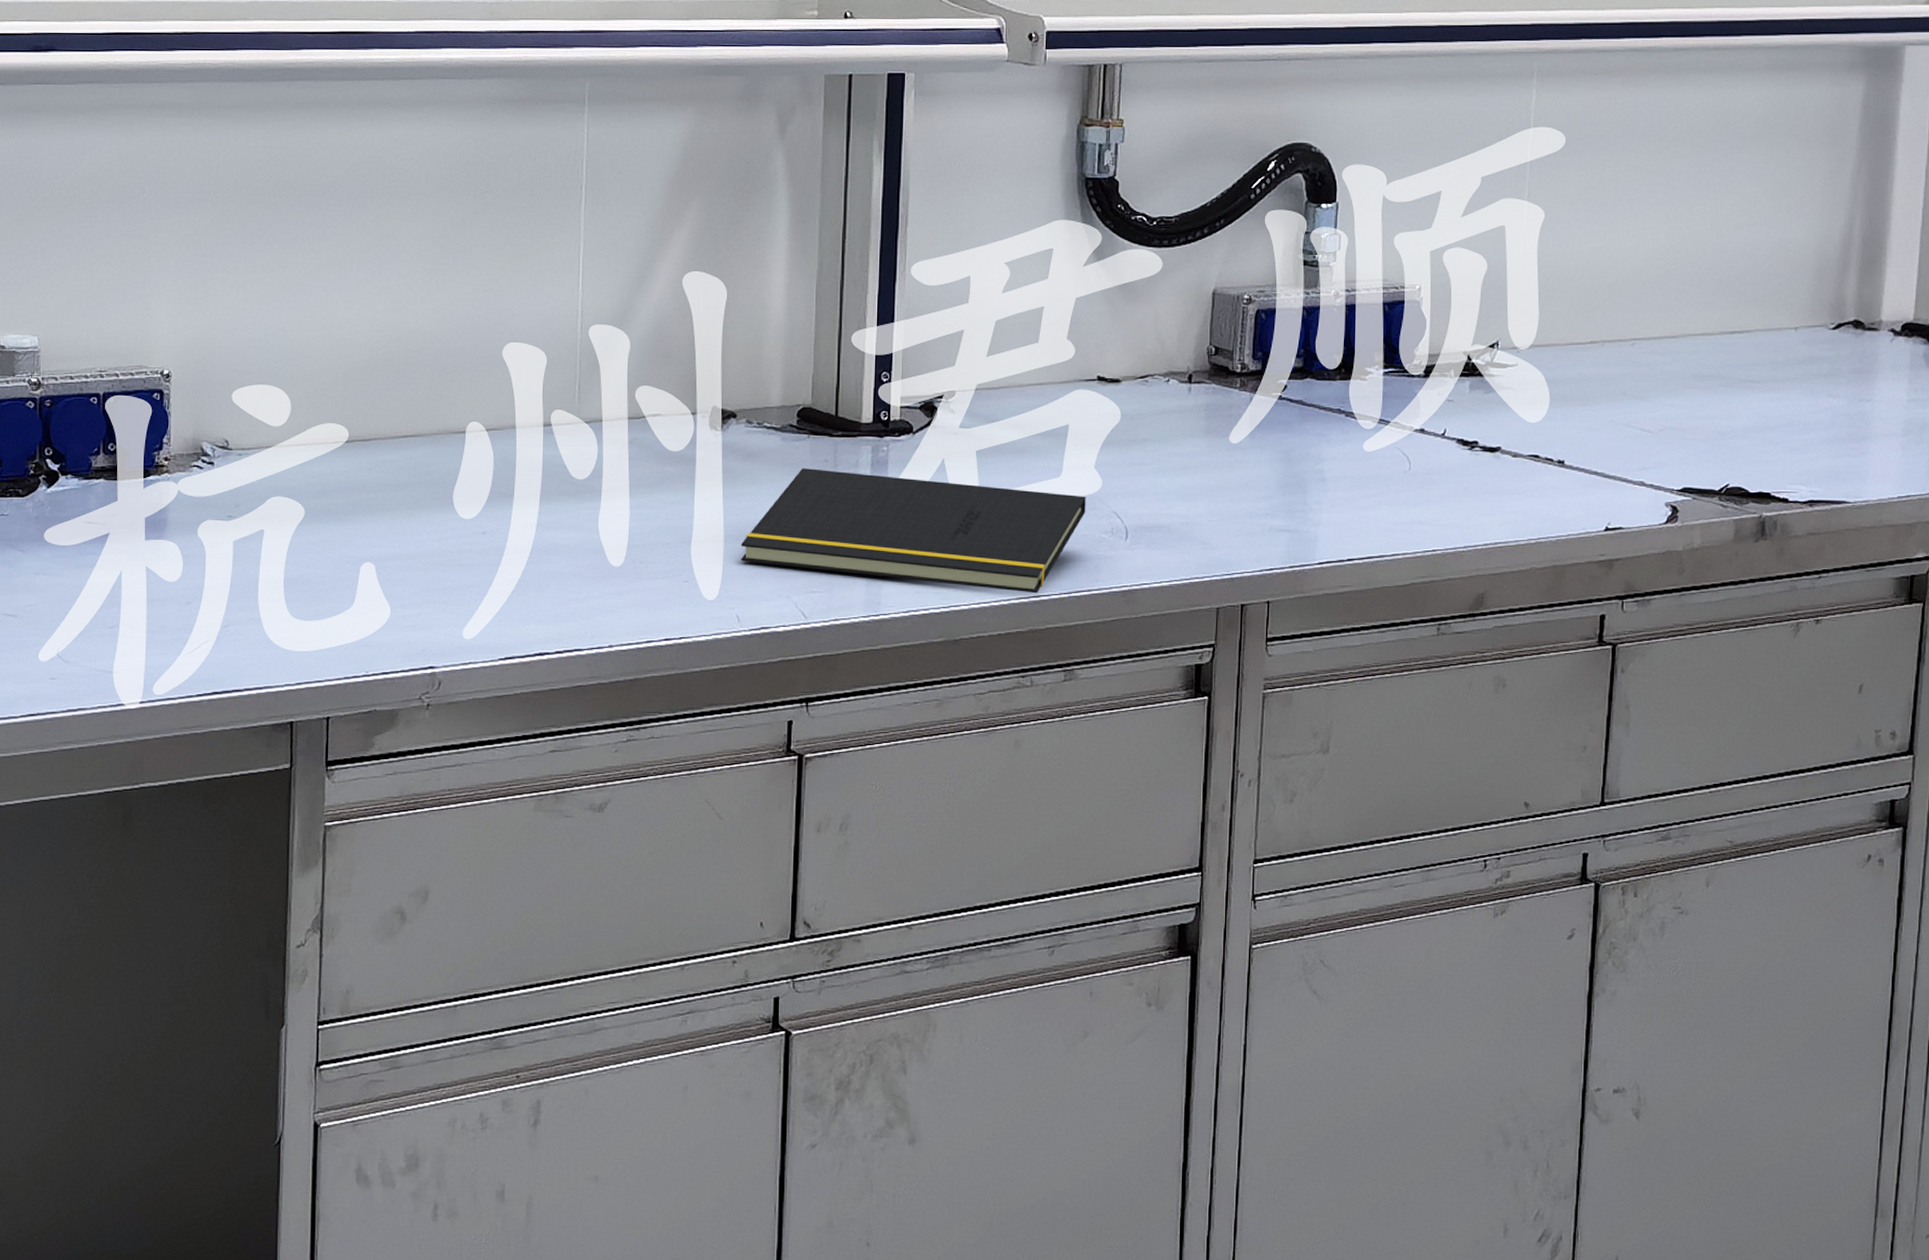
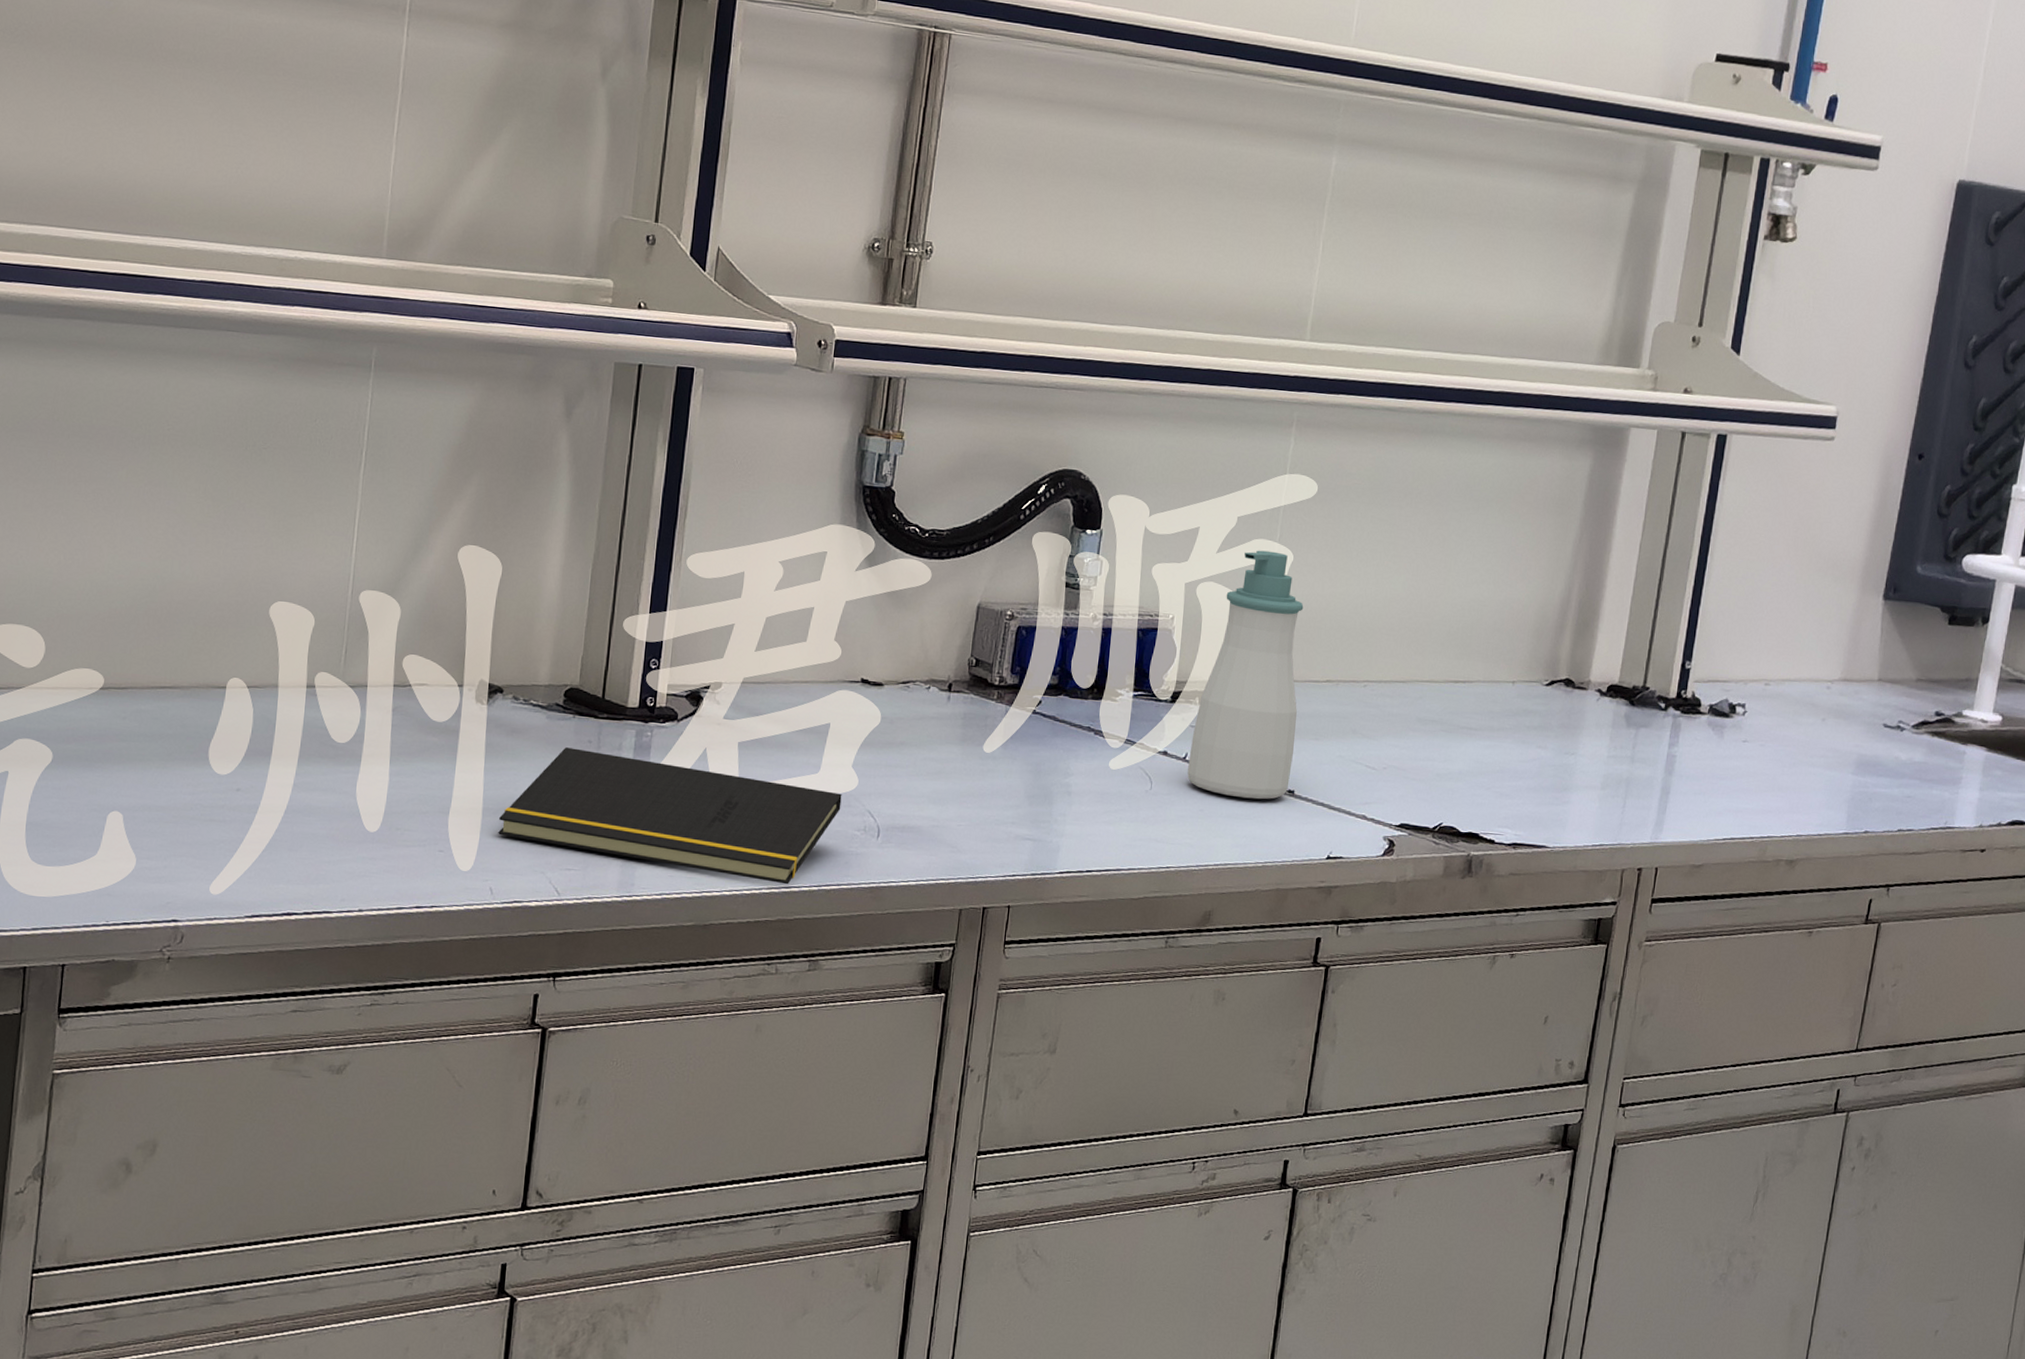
soap bottle: none [1448,210,1561,473] -> present [1187,550,1304,800]

